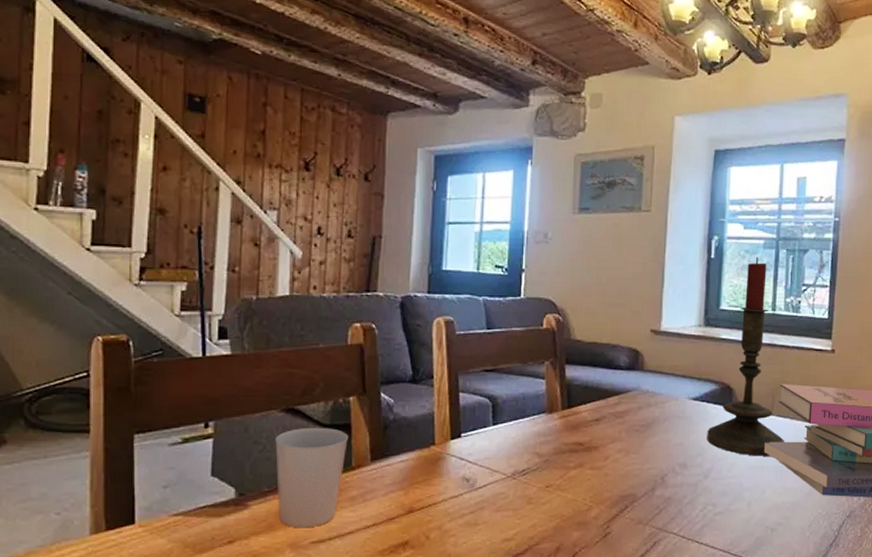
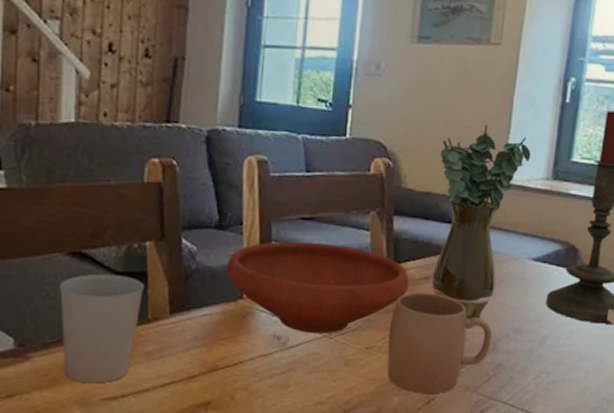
bowl: none [419,391,582,474] -> present [225,241,409,333]
mug: none [565,433,660,528] -> present [387,292,493,393]
vase: none [603,280,684,457] -> present [432,124,531,320]

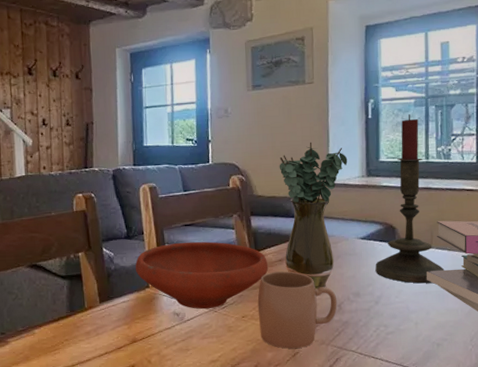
cup: present [60,274,144,384] -> none [24,278,80,358]

